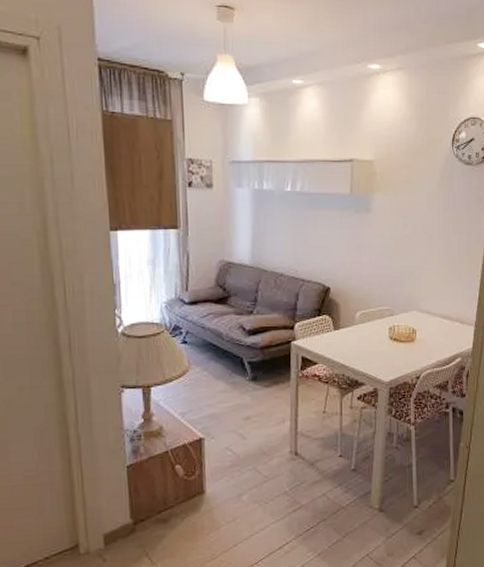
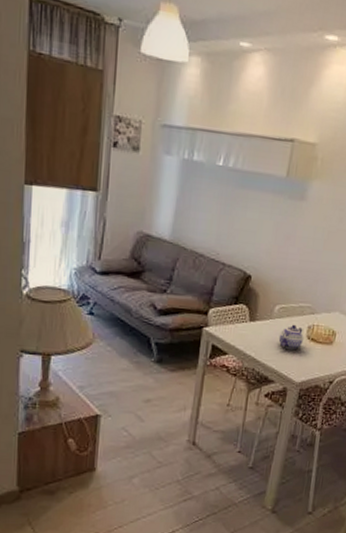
teapot: none [363,327,386,352] -> present [278,324,304,350]

